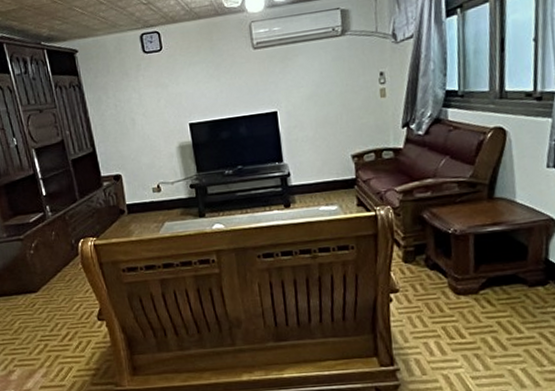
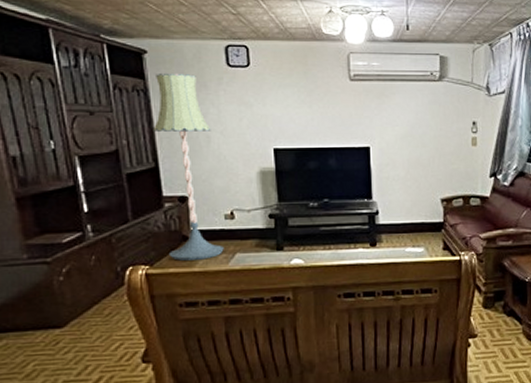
floor lamp: none [86,65,155,232] -> present [153,72,224,261]

